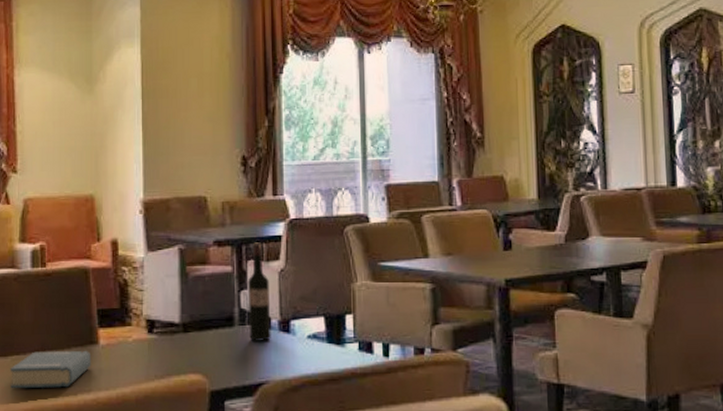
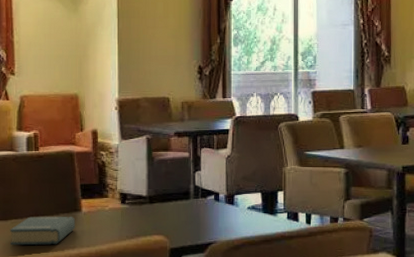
wine bottle: present [247,242,271,341] -> none [201,134,219,211]

